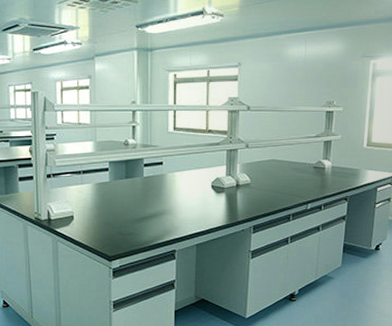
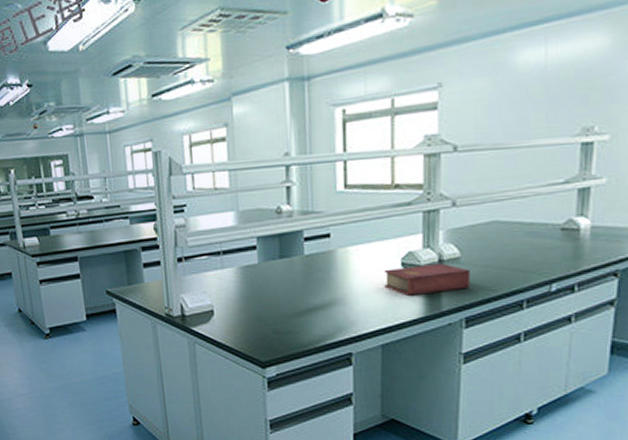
book: none [199,186,257,209] -> present [384,263,471,296]

